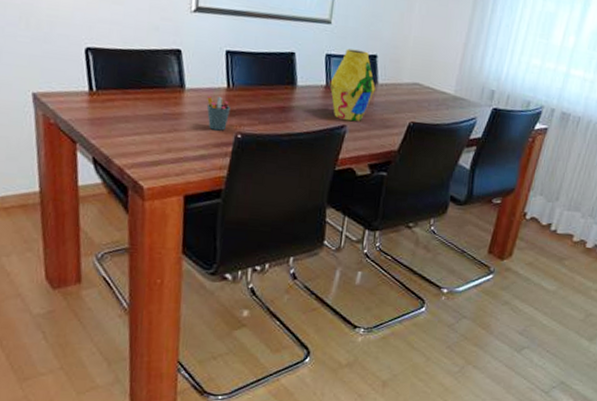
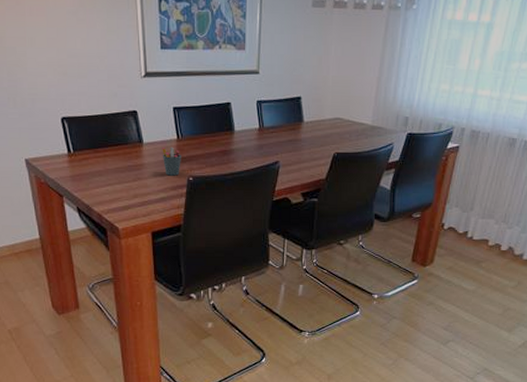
vase: present [330,48,375,122] -> none [262,94,302,157]

